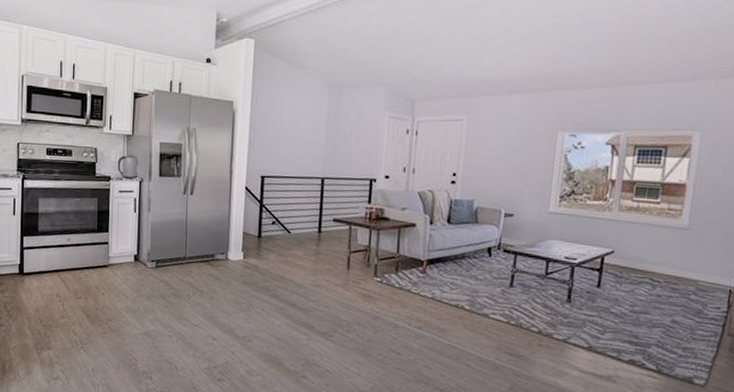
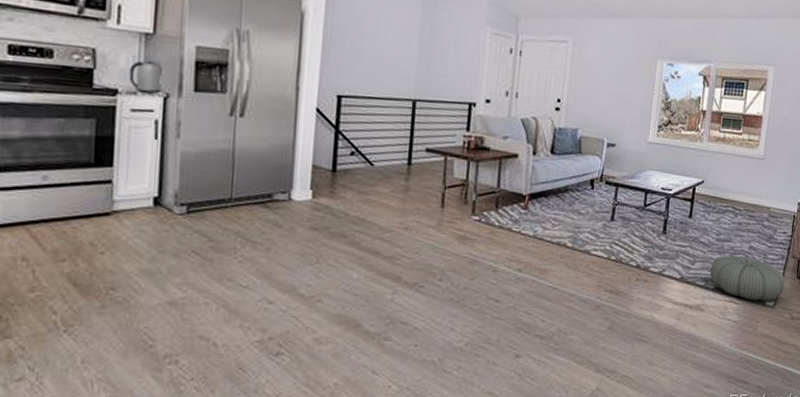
pouf: none [623,327,720,380] -> present [710,255,786,301]

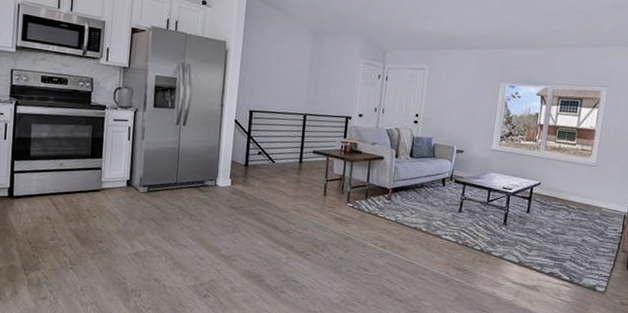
pouf: present [710,255,786,301] -> none [545,246,616,288]

